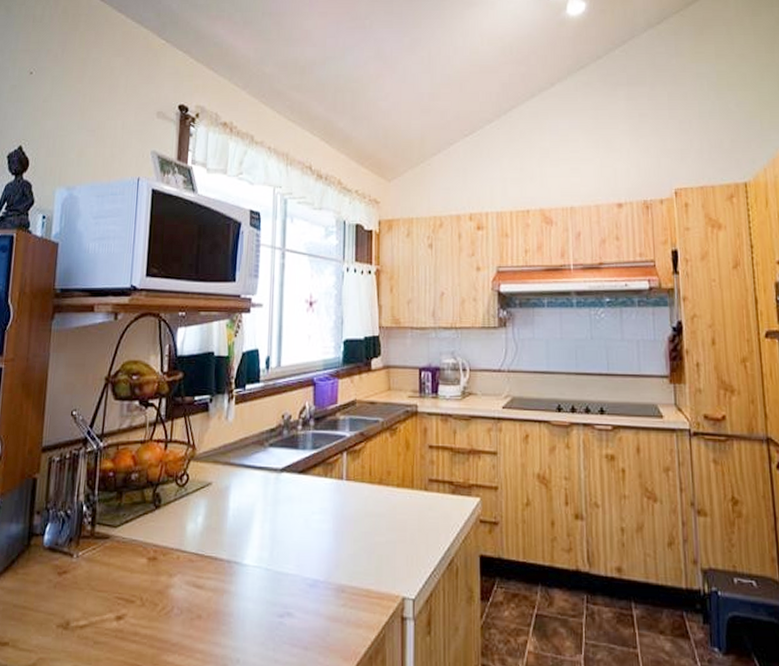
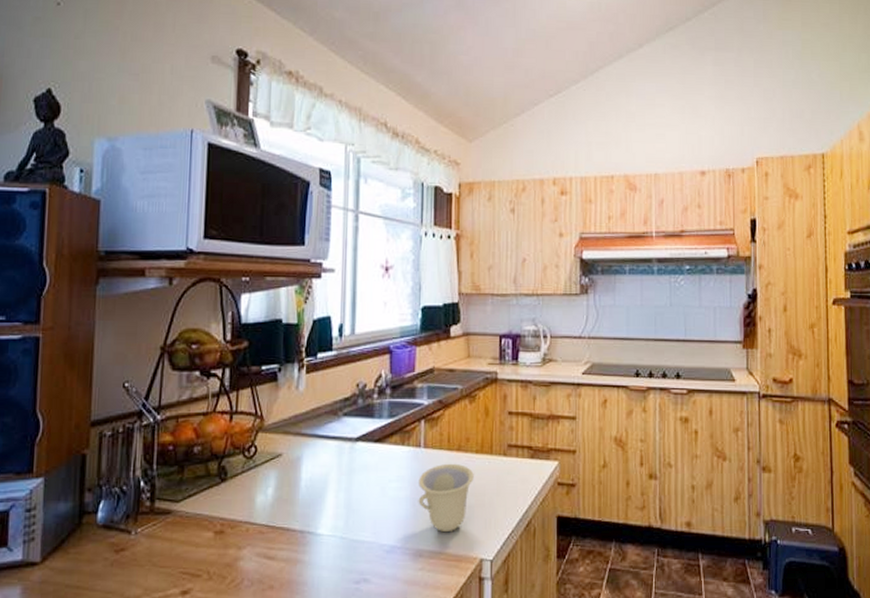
cup: none [340,496,395,568] -> present [418,463,474,533]

